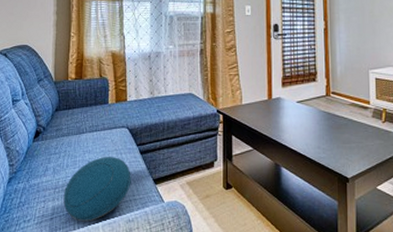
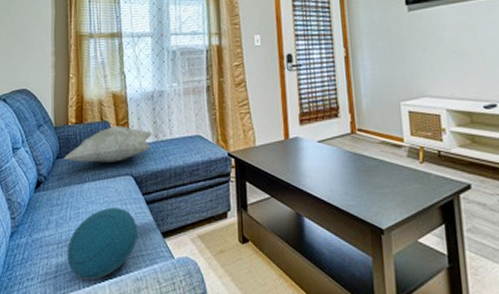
decorative pillow: none [62,83,147,116] -> present [63,126,152,163]

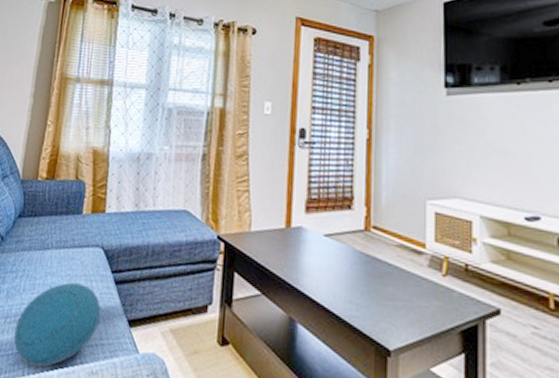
decorative pillow: present [63,126,152,163] -> none [26,187,132,230]

